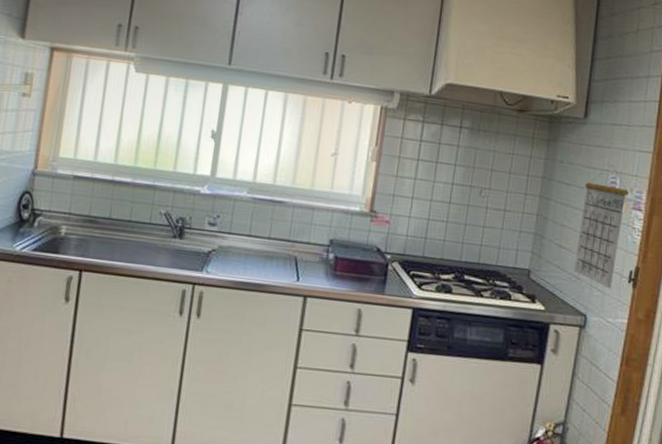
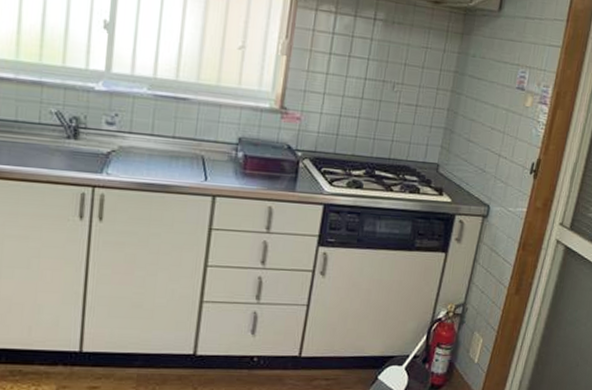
calendar: present [574,164,629,289] -> none [480,59,537,181]

